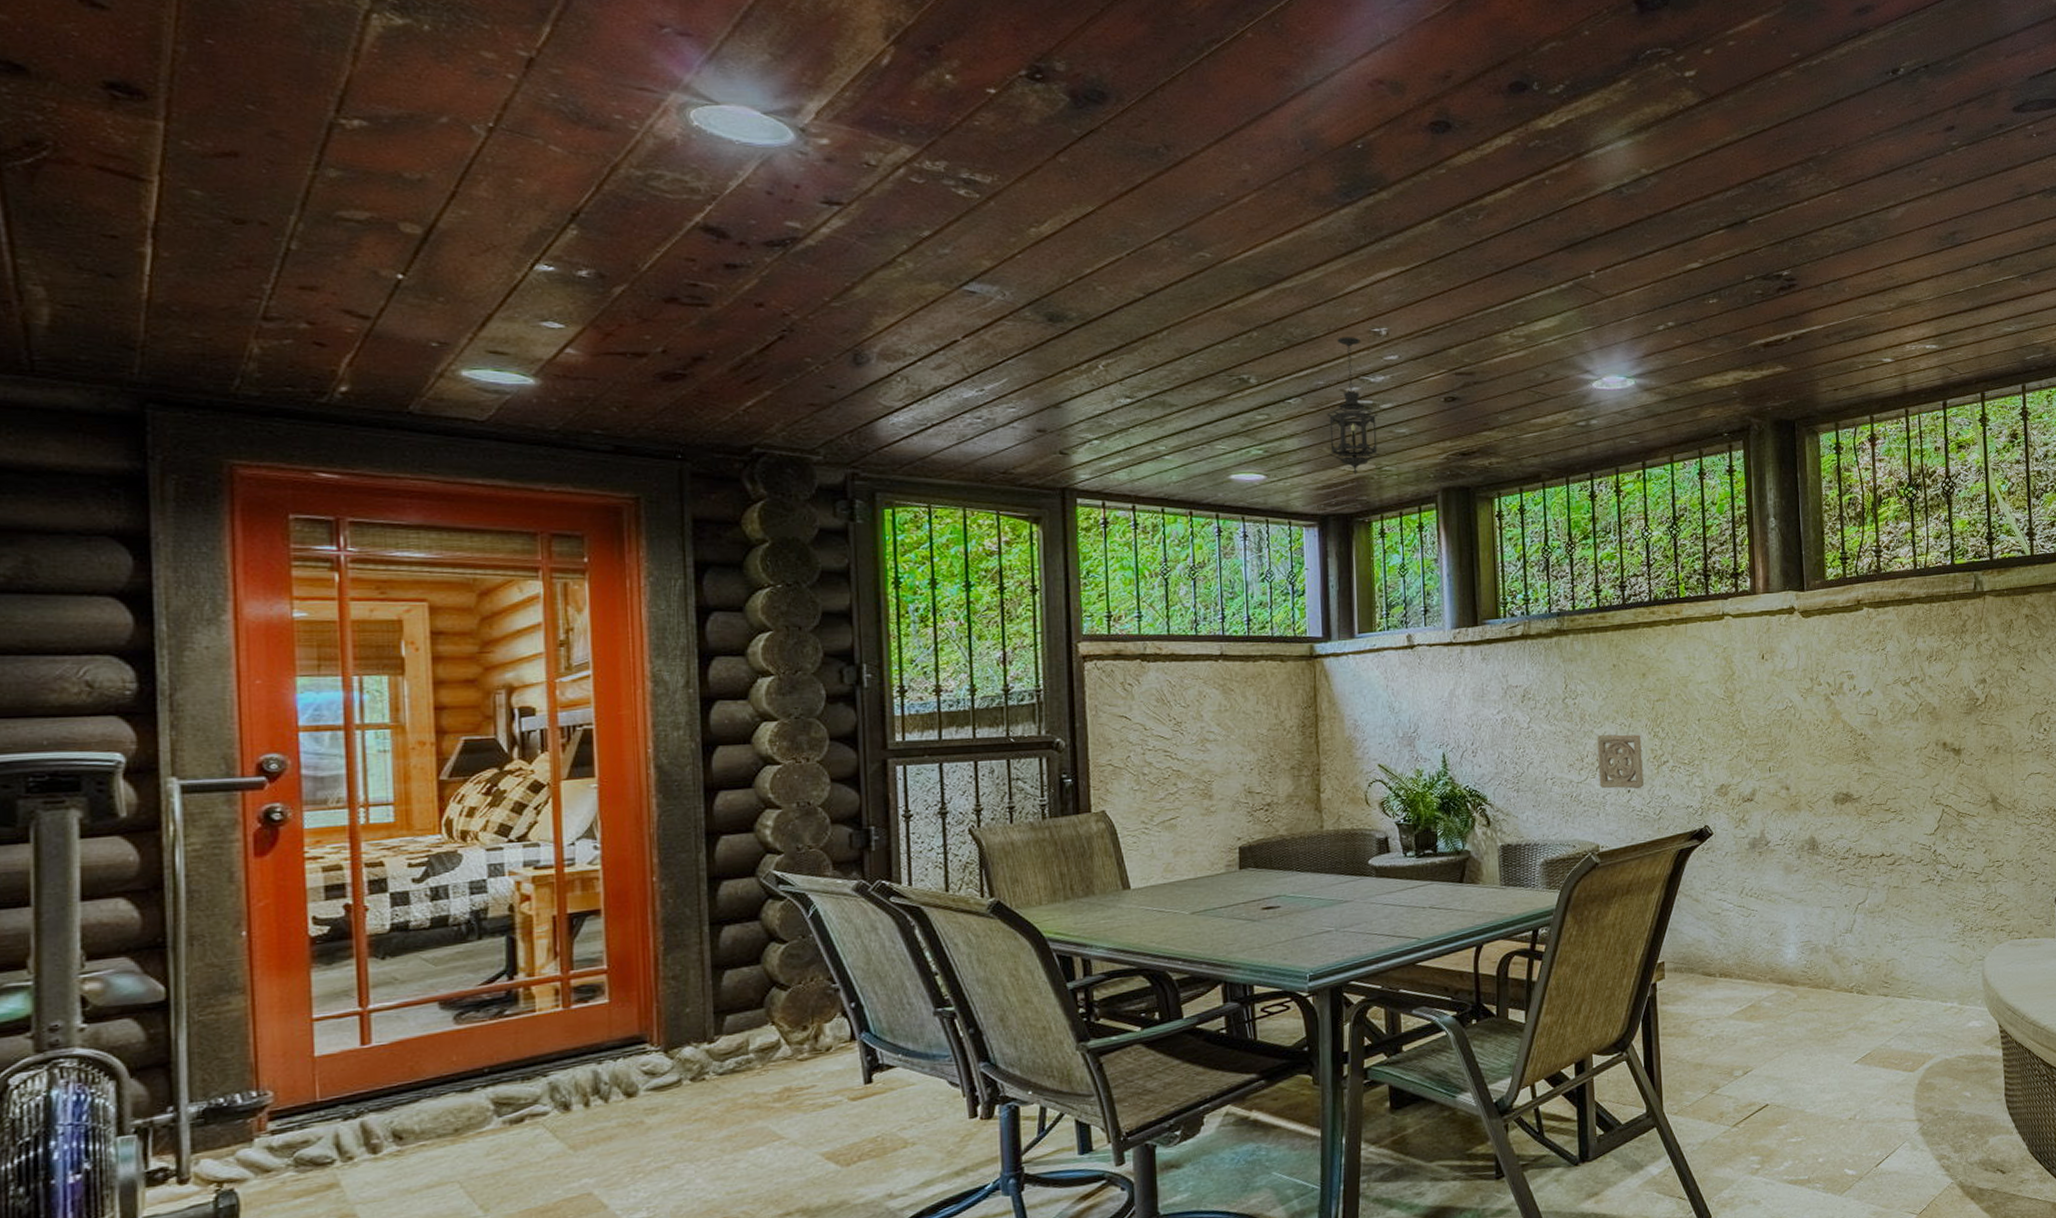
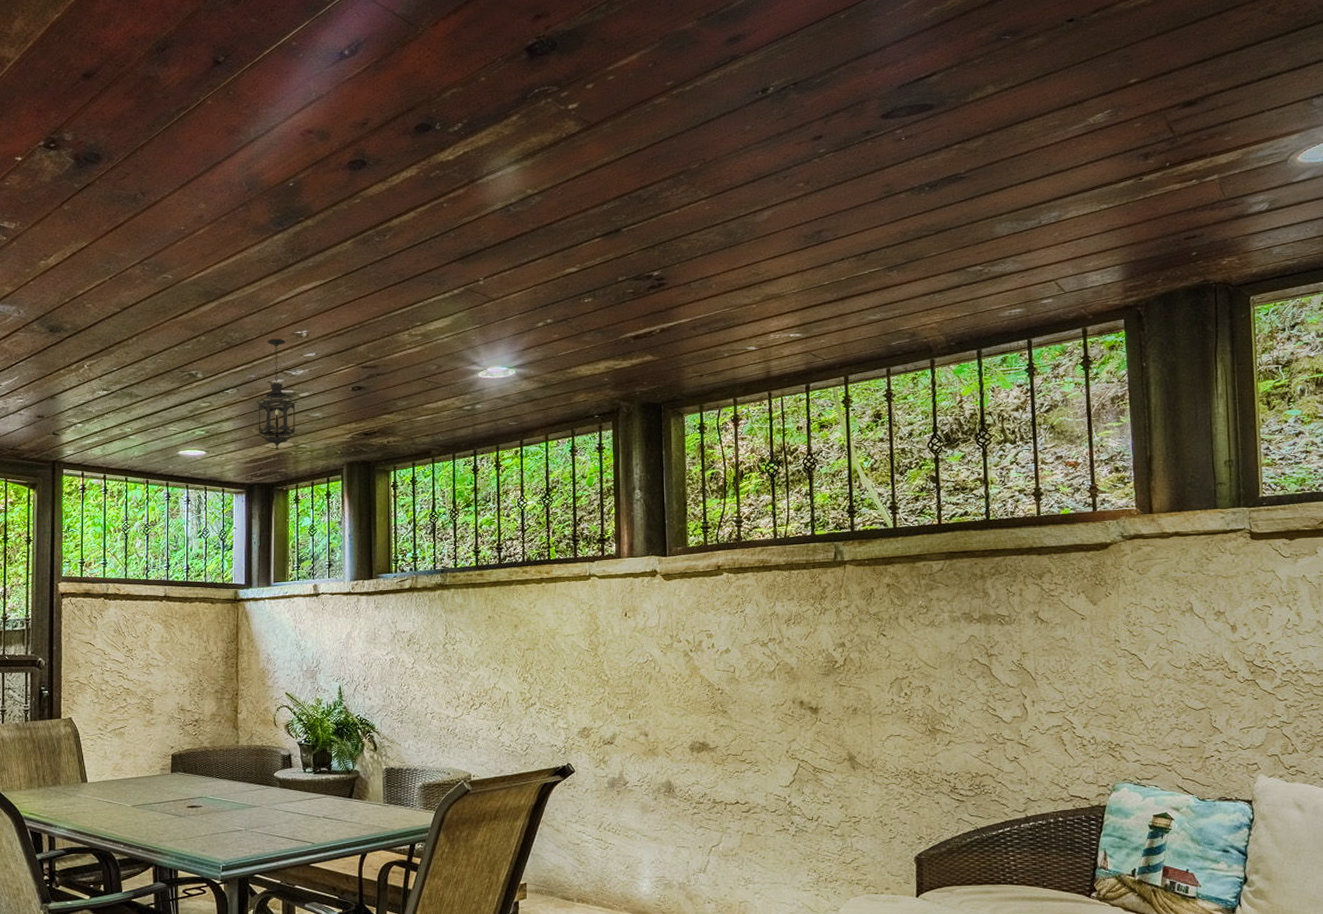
wall ornament: present [1597,734,1644,789] -> none [472,678,513,727]

